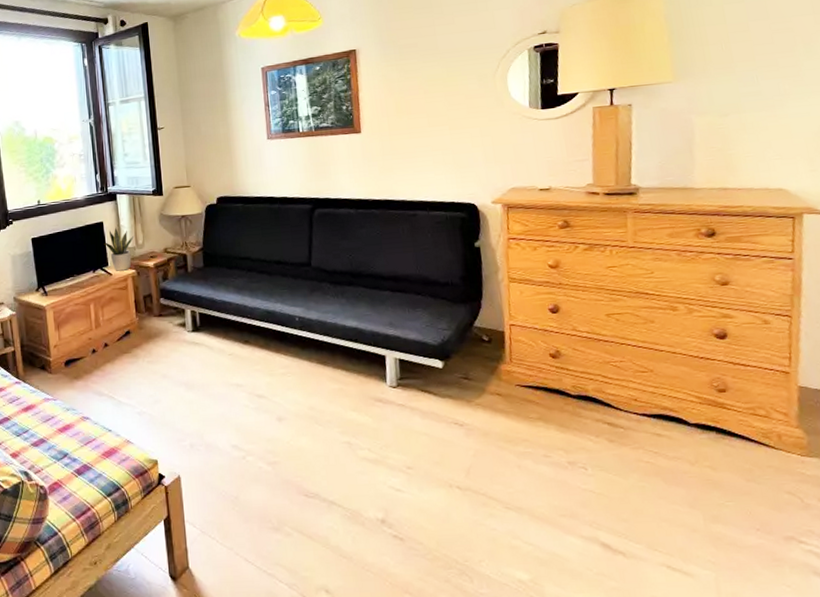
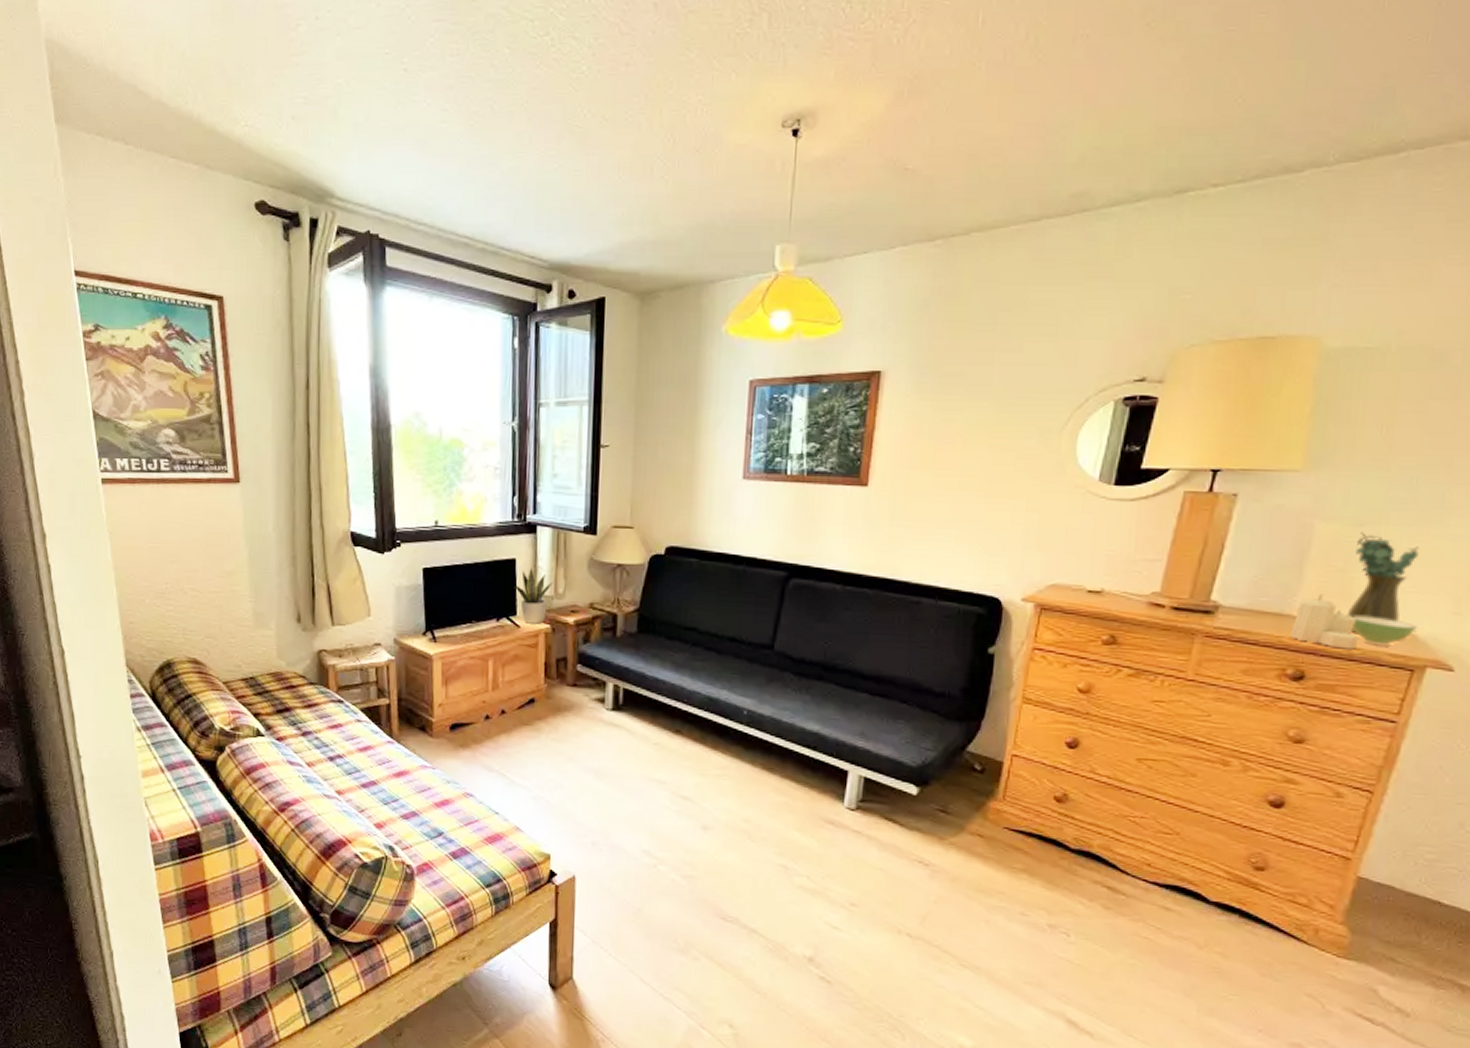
candle: none [696,169,748,209] -> present [1289,594,1360,650]
vase: none [726,120,774,196] -> present [1347,532,1419,635]
bowl: none [738,181,788,203] -> present [1352,616,1417,646]

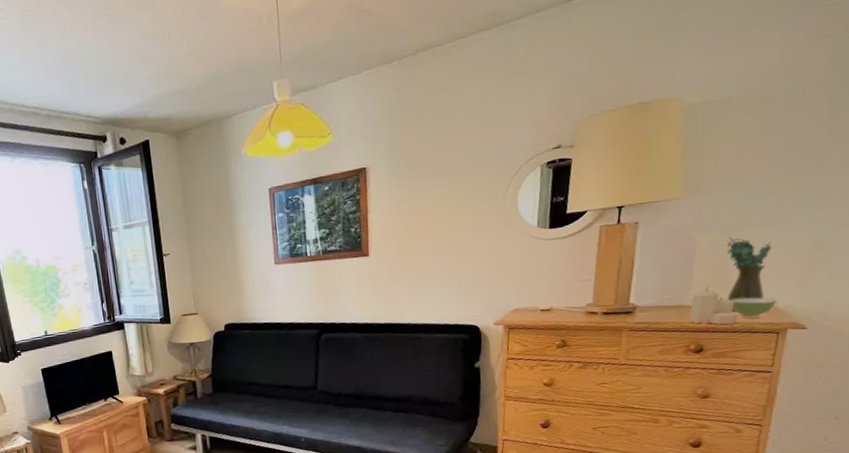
potted plant: present [515,568,554,624] -> none [114,356,144,399]

